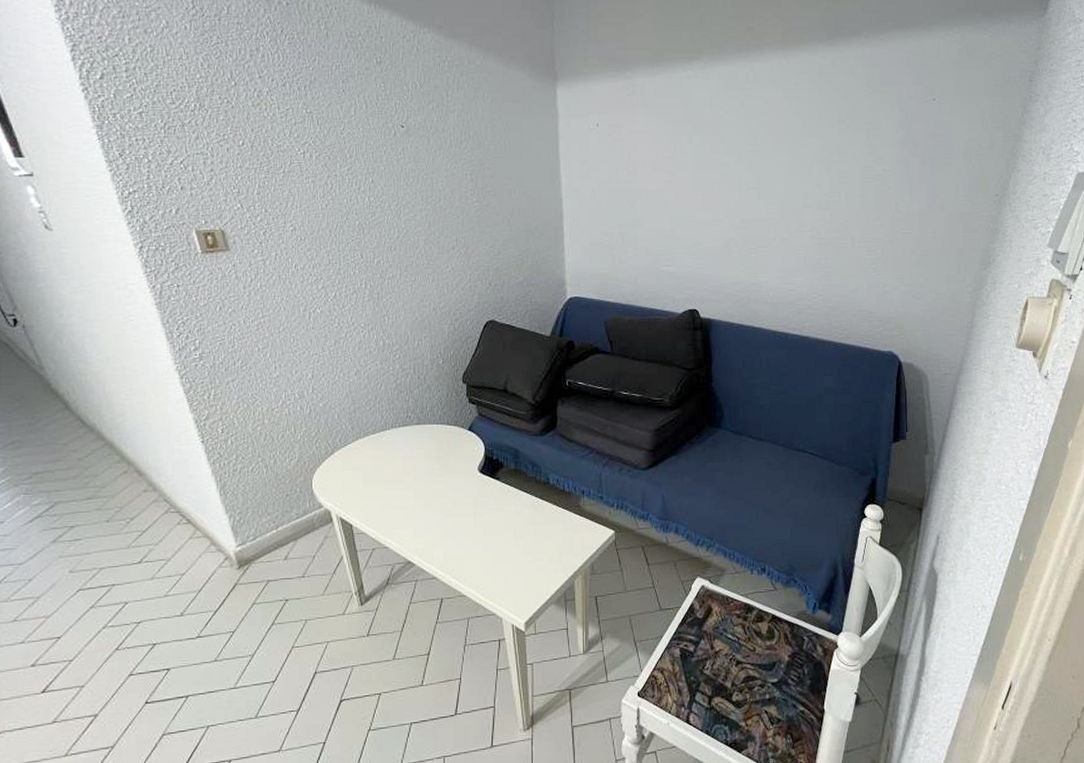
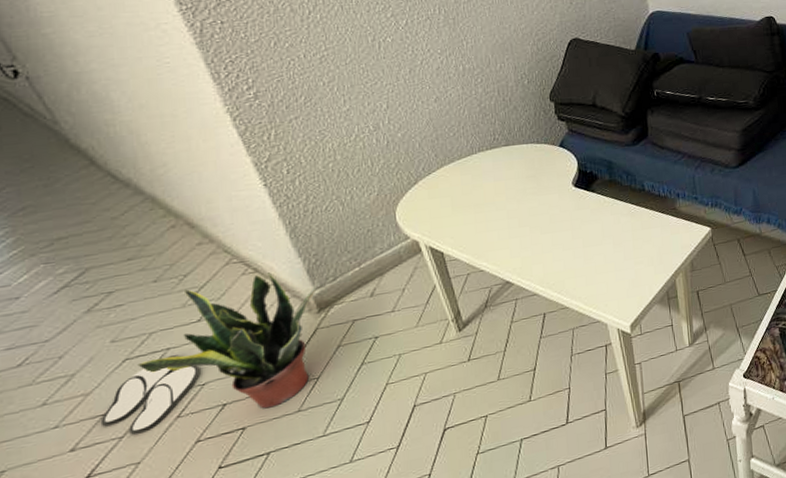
slippers: none [56,592,137,660] -> present [100,355,200,435]
potted plant: none [88,525,241,654] -> present [138,272,319,409]

